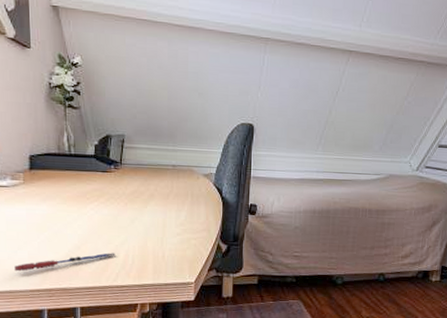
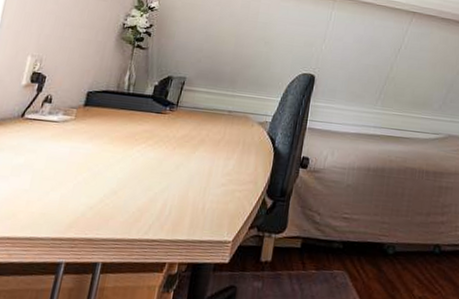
pen: present [14,253,115,272] -> none [41,200,153,216]

